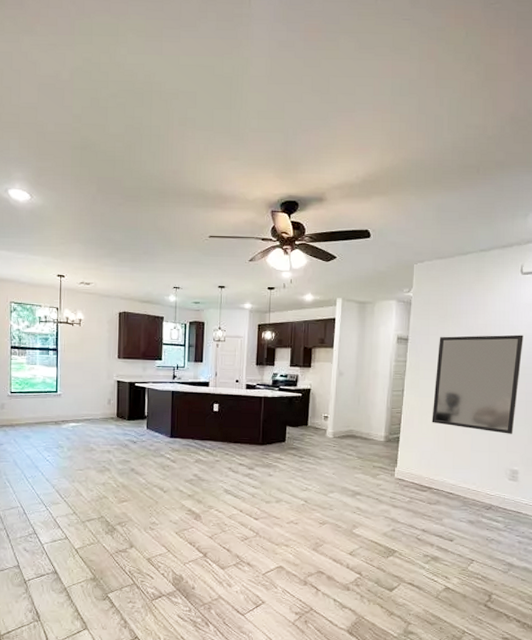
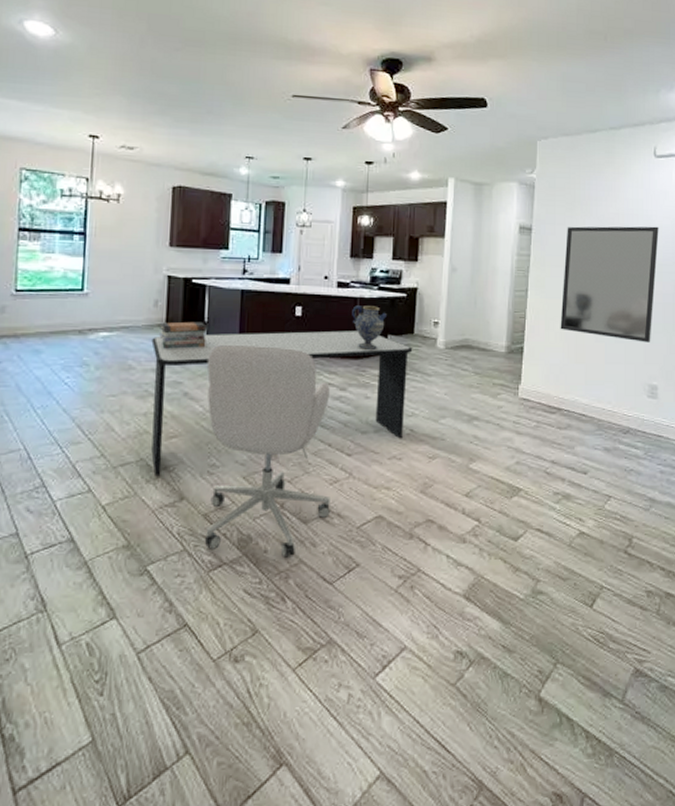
dining table: none [107,423,307,529] -> present [151,330,413,475]
book stack: none [112,415,147,436] -> present [159,321,207,349]
chair: none [147,433,242,594] -> present [204,345,330,558]
ceramic jug: none [258,403,285,439] -> present [352,305,387,351]

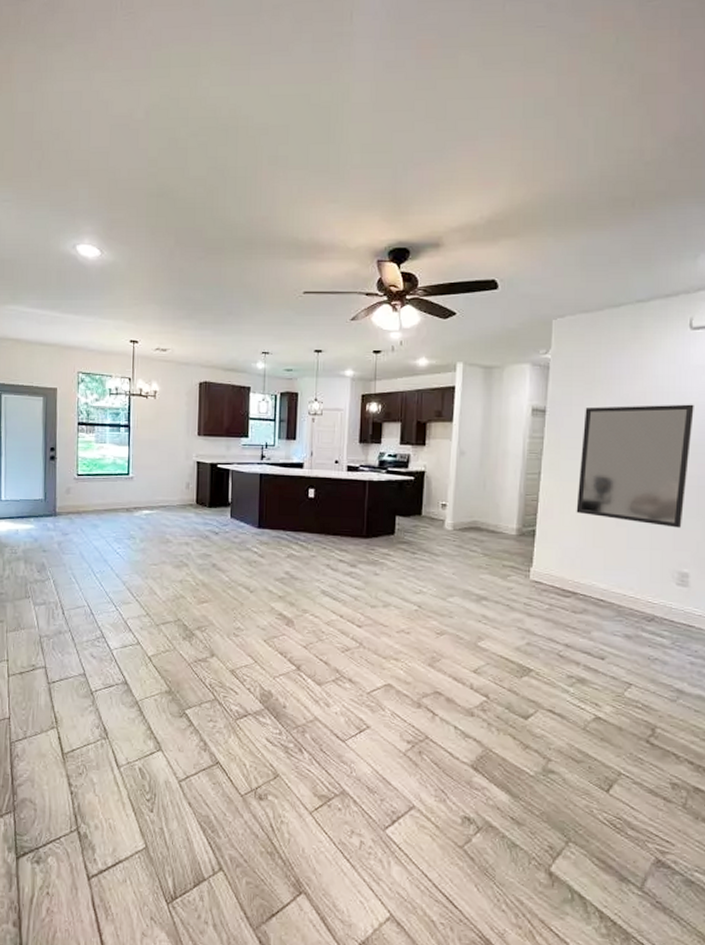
dining table: present [151,330,413,475] -> none [185,511,421,634]
book stack: present [159,321,207,349] -> none [191,502,231,526]
chair: present [204,345,330,558] -> none [231,523,342,714]
ceramic jug: present [352,305,387,351] -> none [361,488,395,531]

